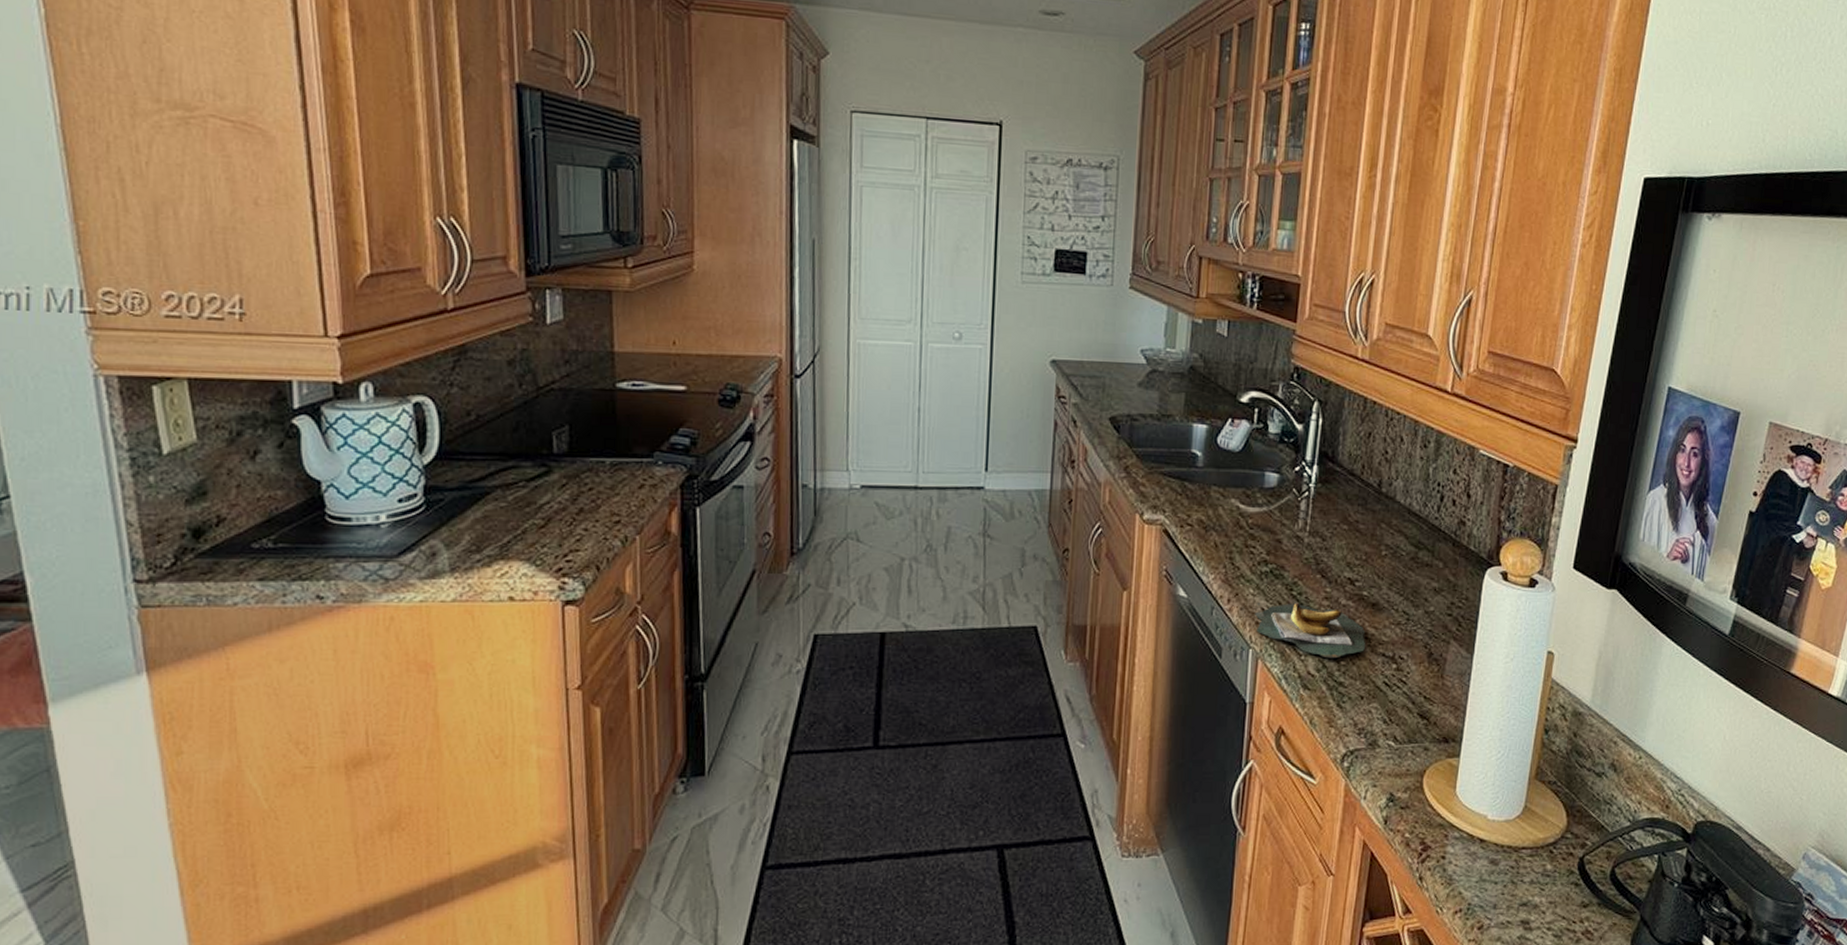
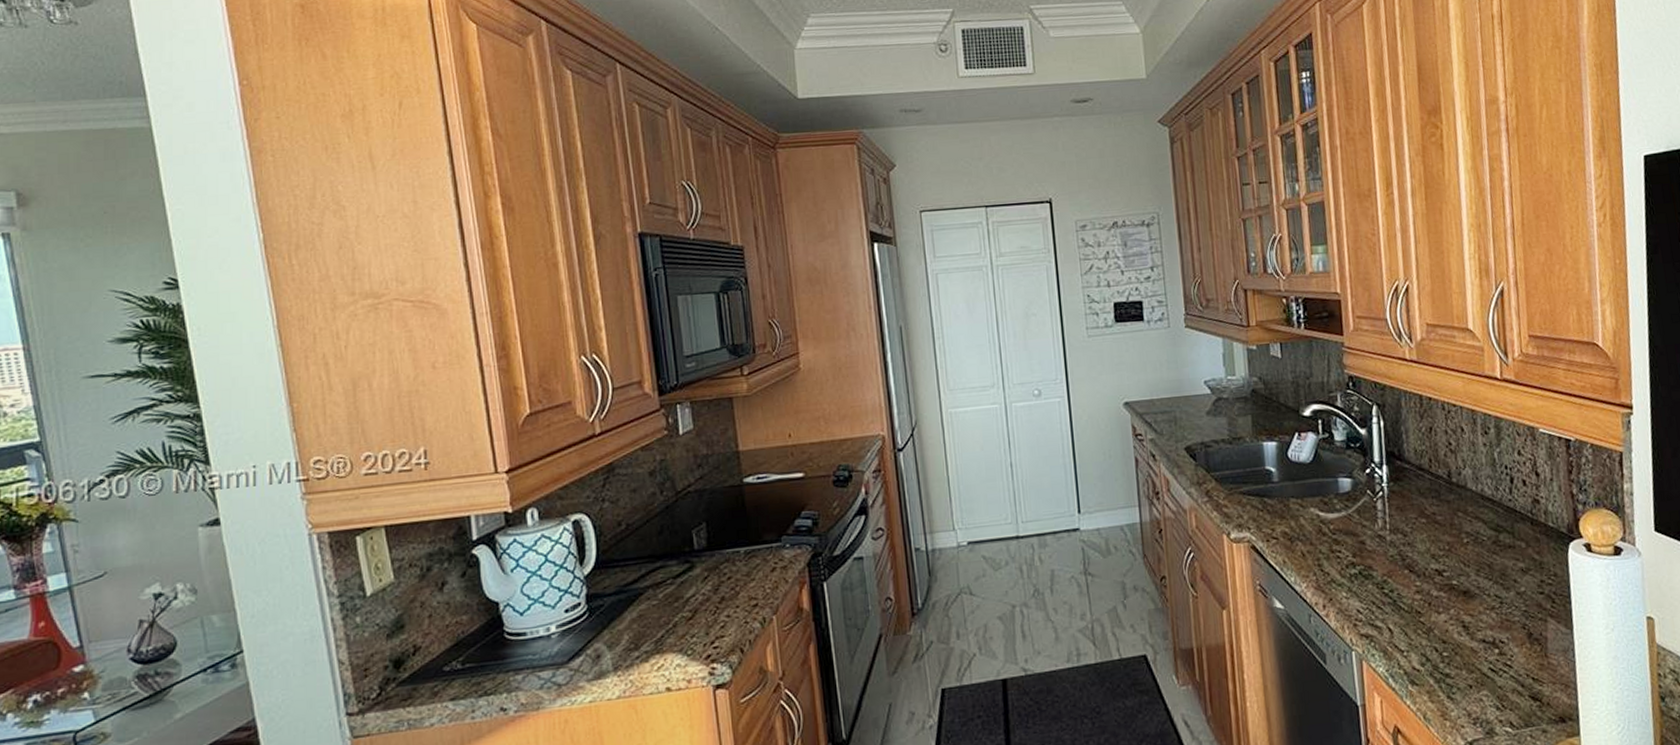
banana bunch: present [1255,602,1366,659] -> none [1351,600,1464,652]

